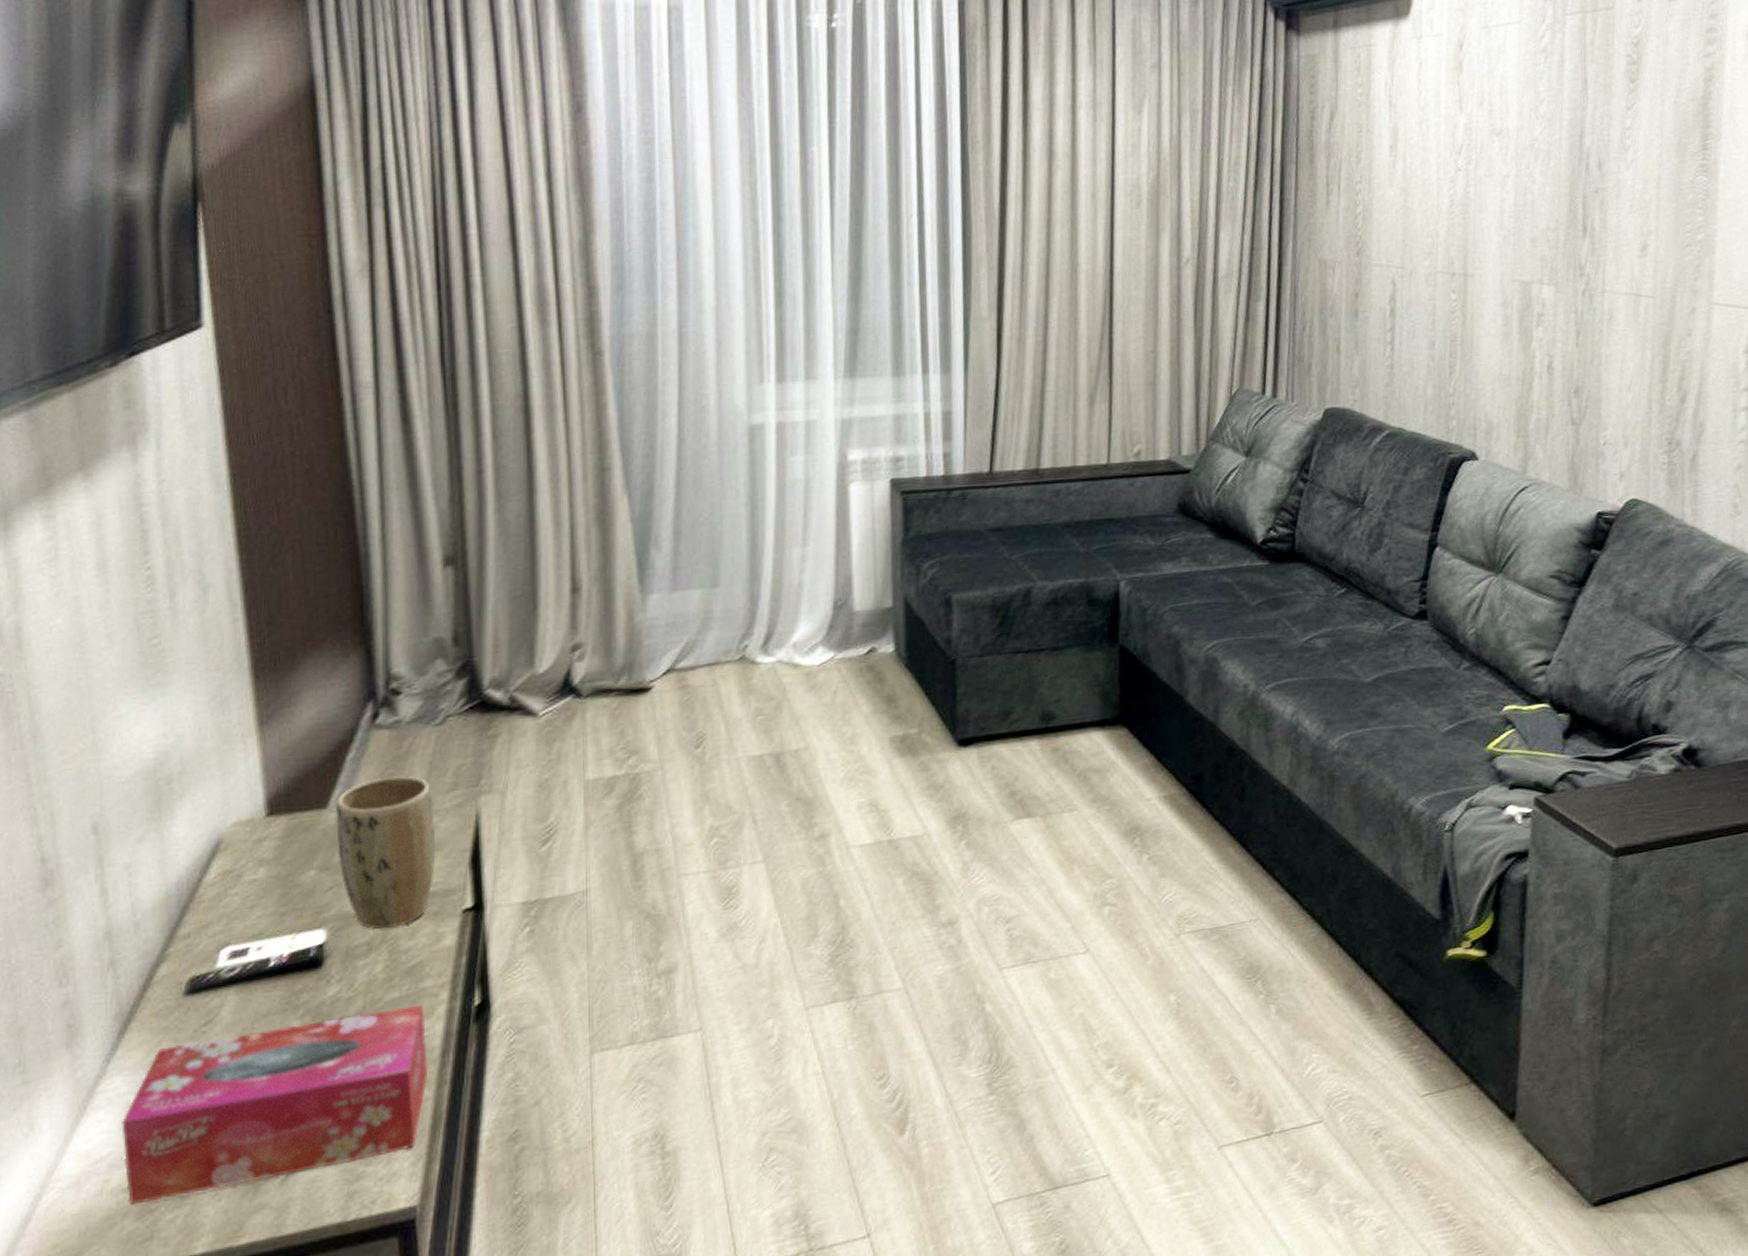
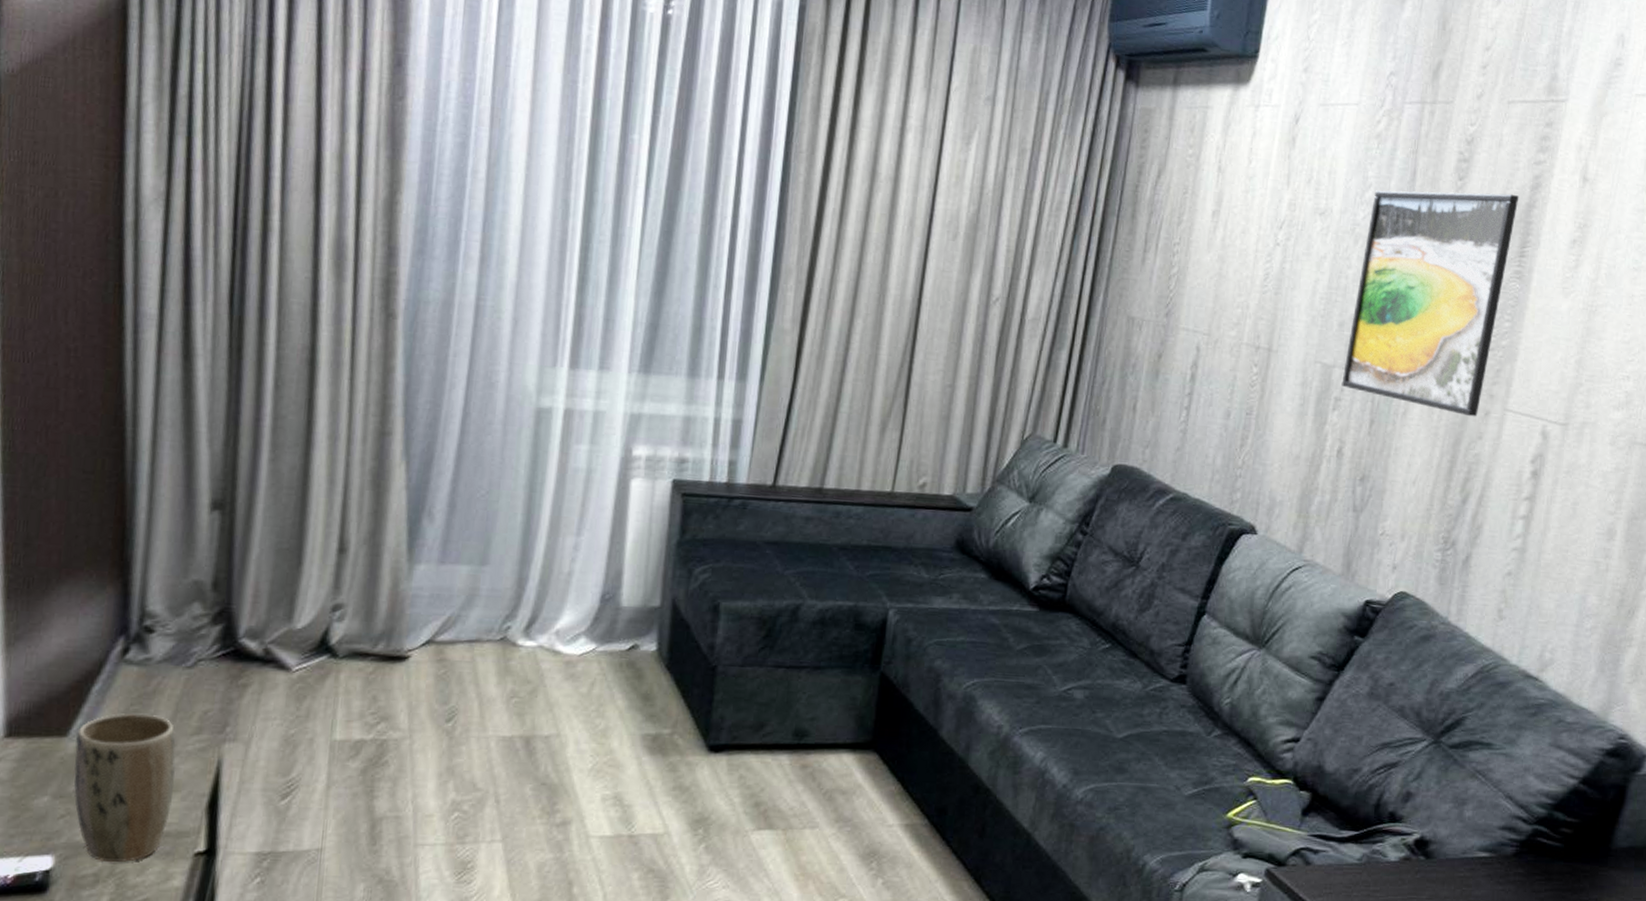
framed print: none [1542,89,1694,315] -> present [1341,190,1519,417]

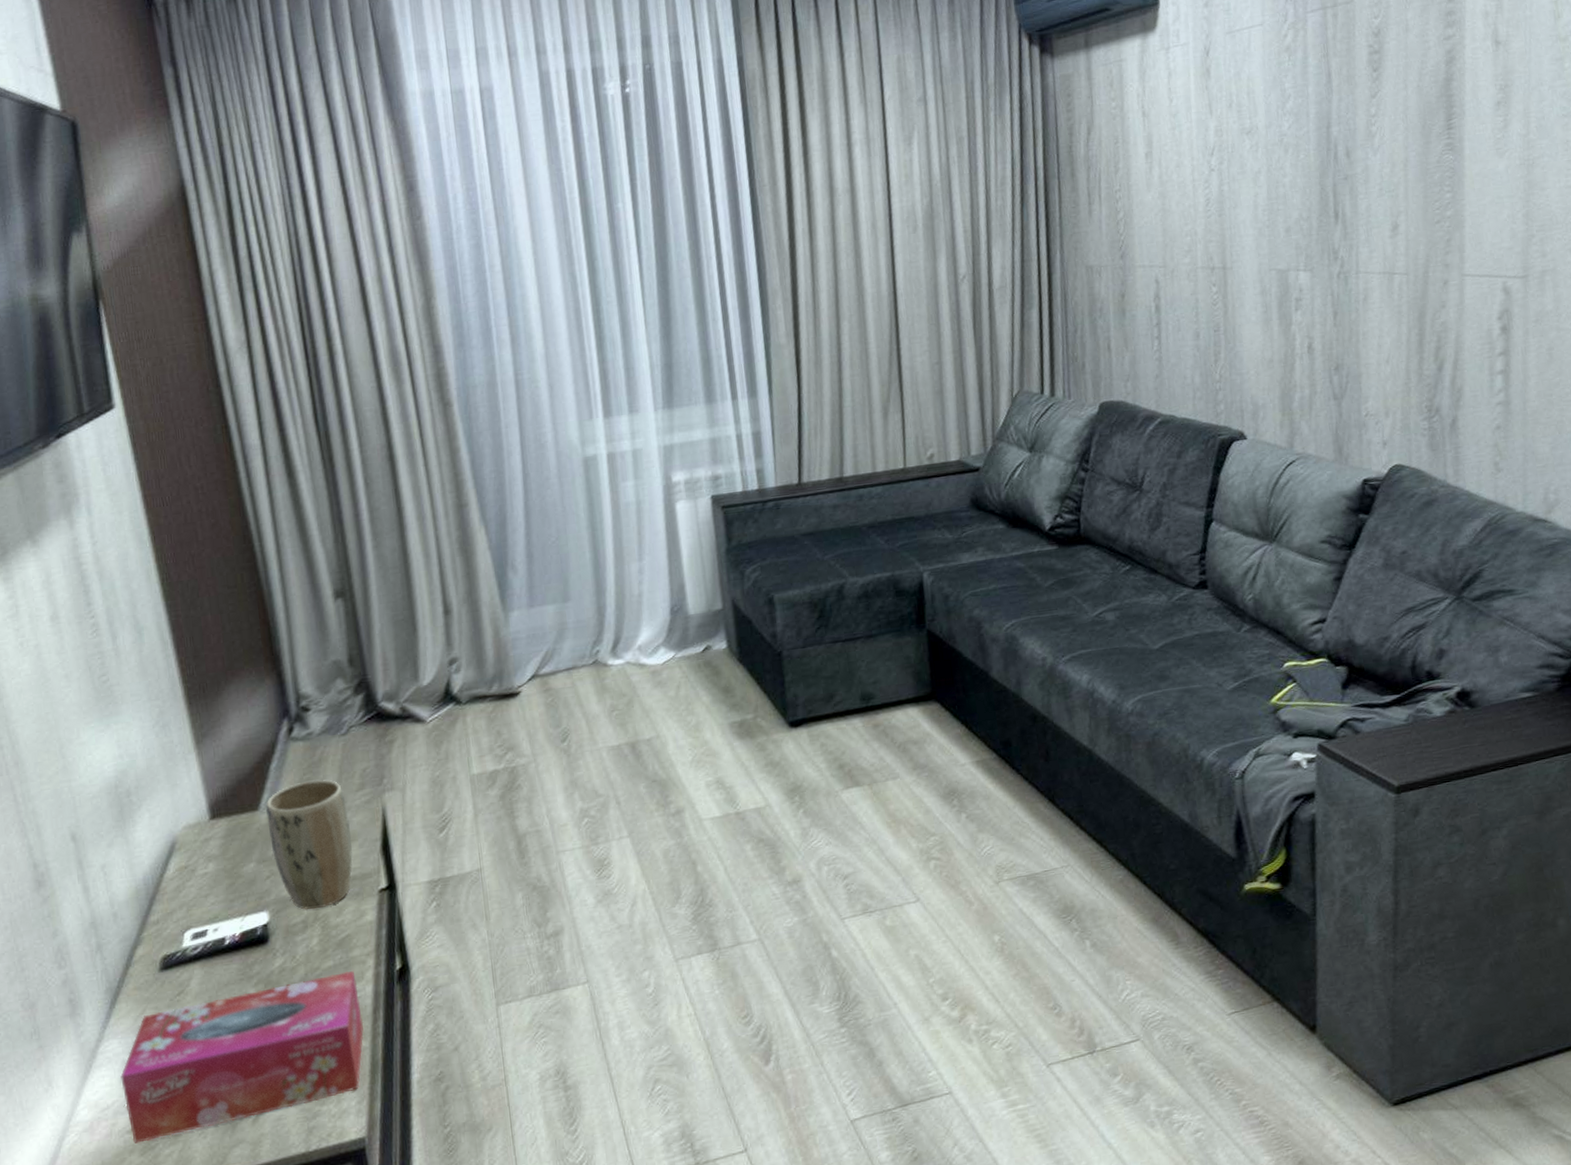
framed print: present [1341,190,1519,417] -> none [1294,72,1437,289]

